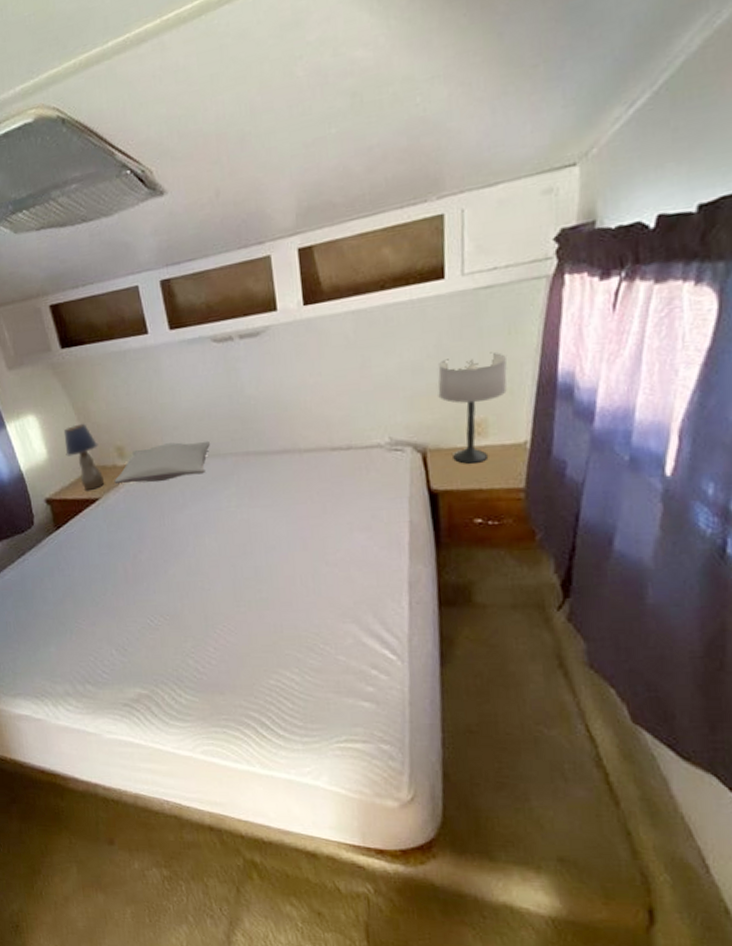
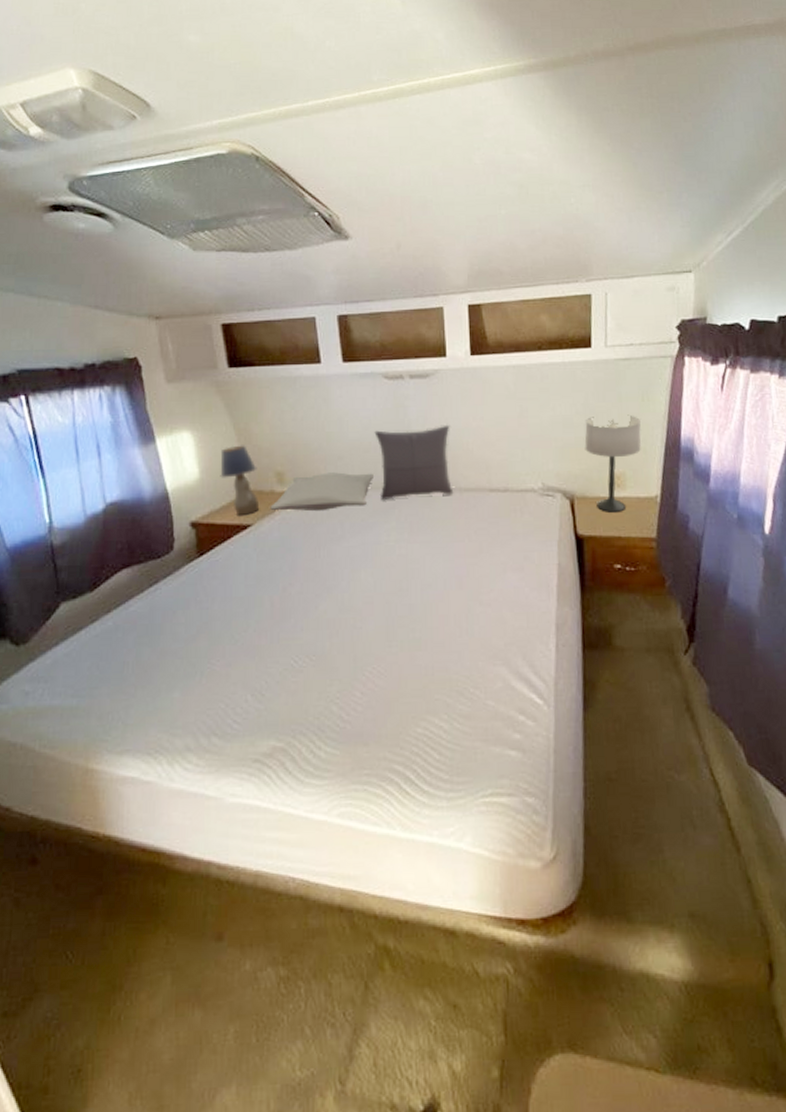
pillow: none [207,385,293,467] -> present [374,426,454,500]

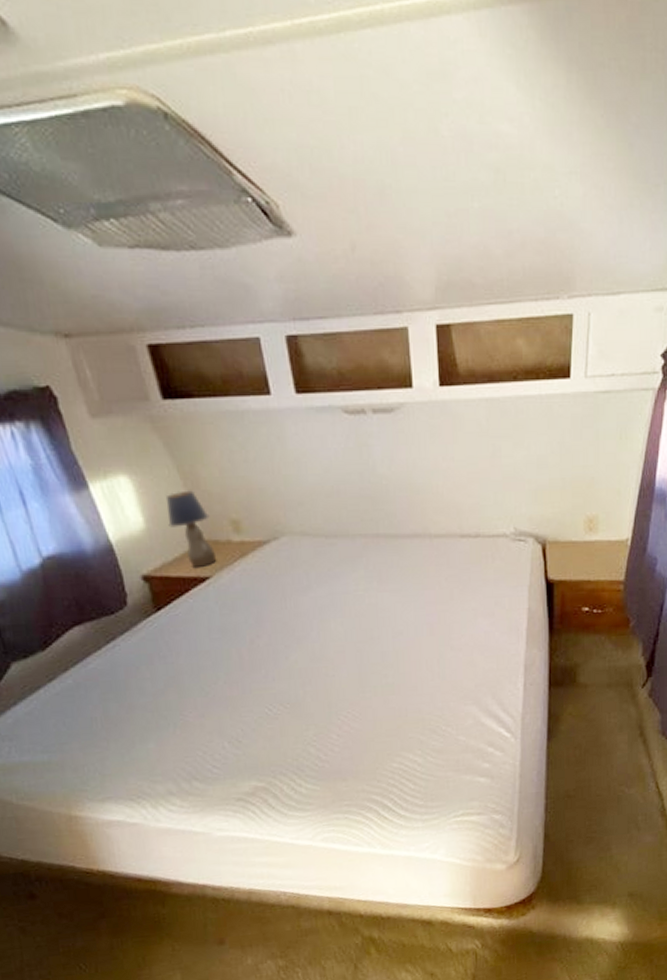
pillow: present [270,472,373,512] -> none [228,519,338,562]
pillow: present [374,426,454,500] -> none [336,467,424,548]
table lamp: present [585,416,641,512] -> none [559,455,617,557]

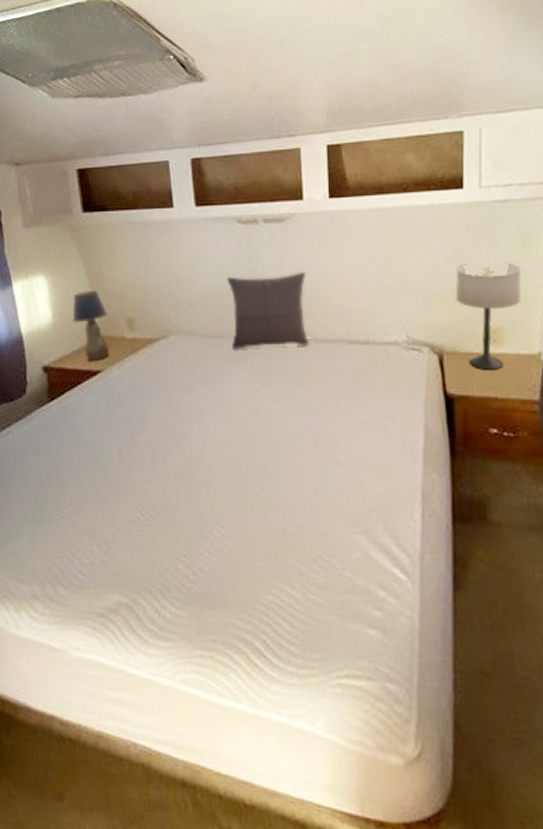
pillow: none [336,467,424,548] -> present [226,272,309,349]
table lamp: none [559,455,617,557] -> present [455,263,521,370]

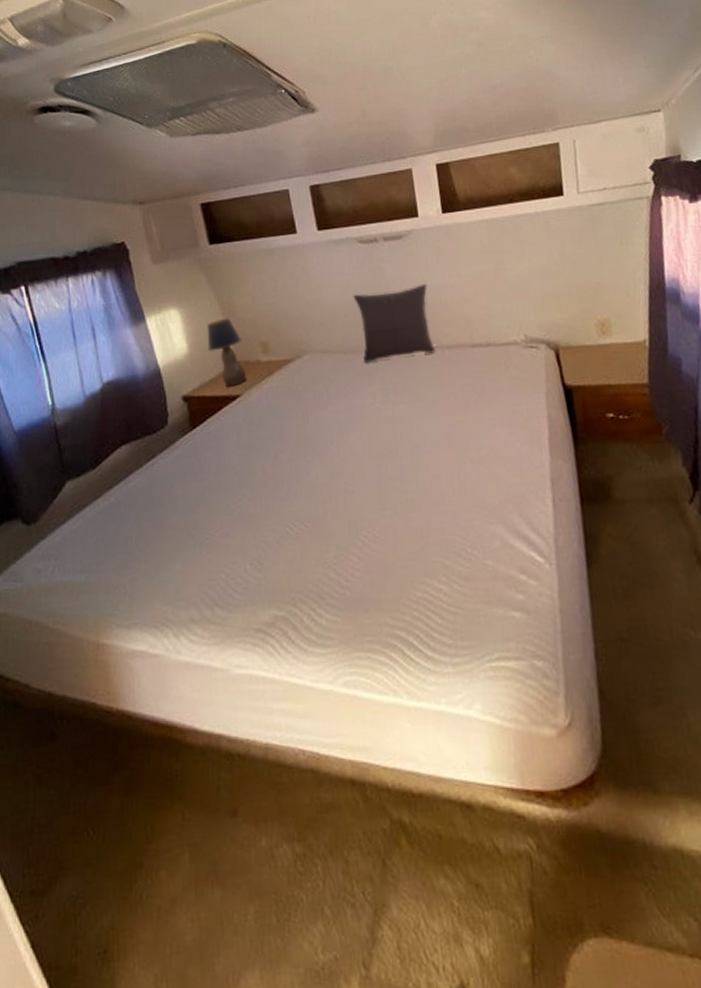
table lamp: present [455,263,521,370] -> none [564,260,624,361]

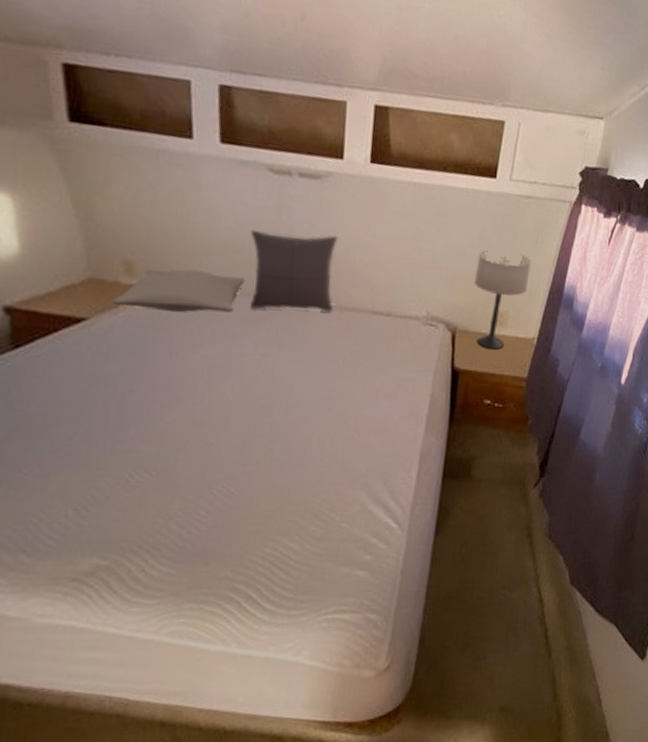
table lamp: present [206,318,247,387] -> none [48,220,100,307]
pillow: none [257,336,355,381] -> present [113,269,245,313]
table lamp: none [564,260,624,361] -> present [474,251,531,350]

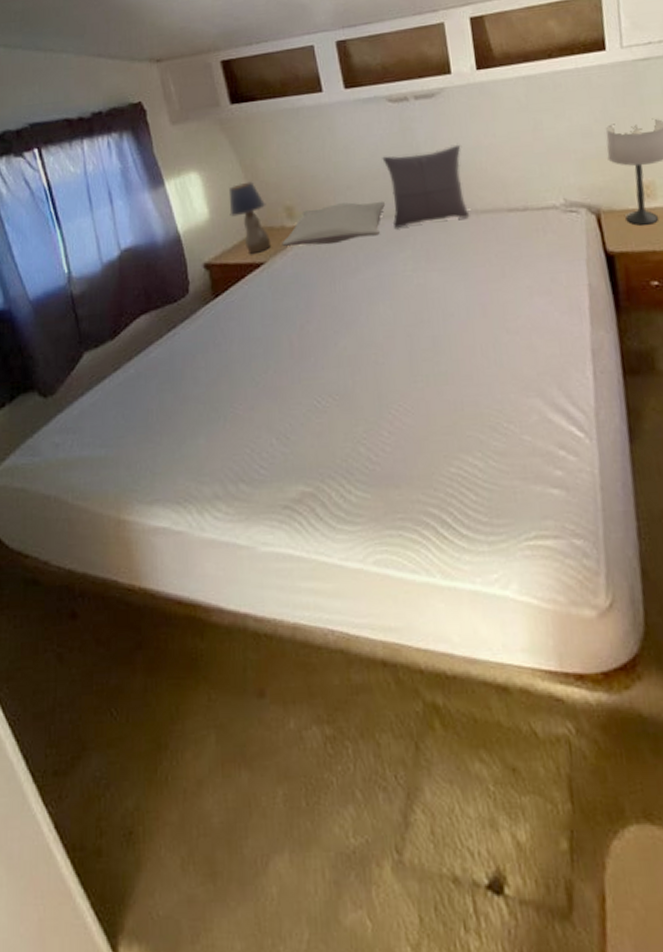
table lamp: none [48,220,100,307] -> present [228,181,272,254]

